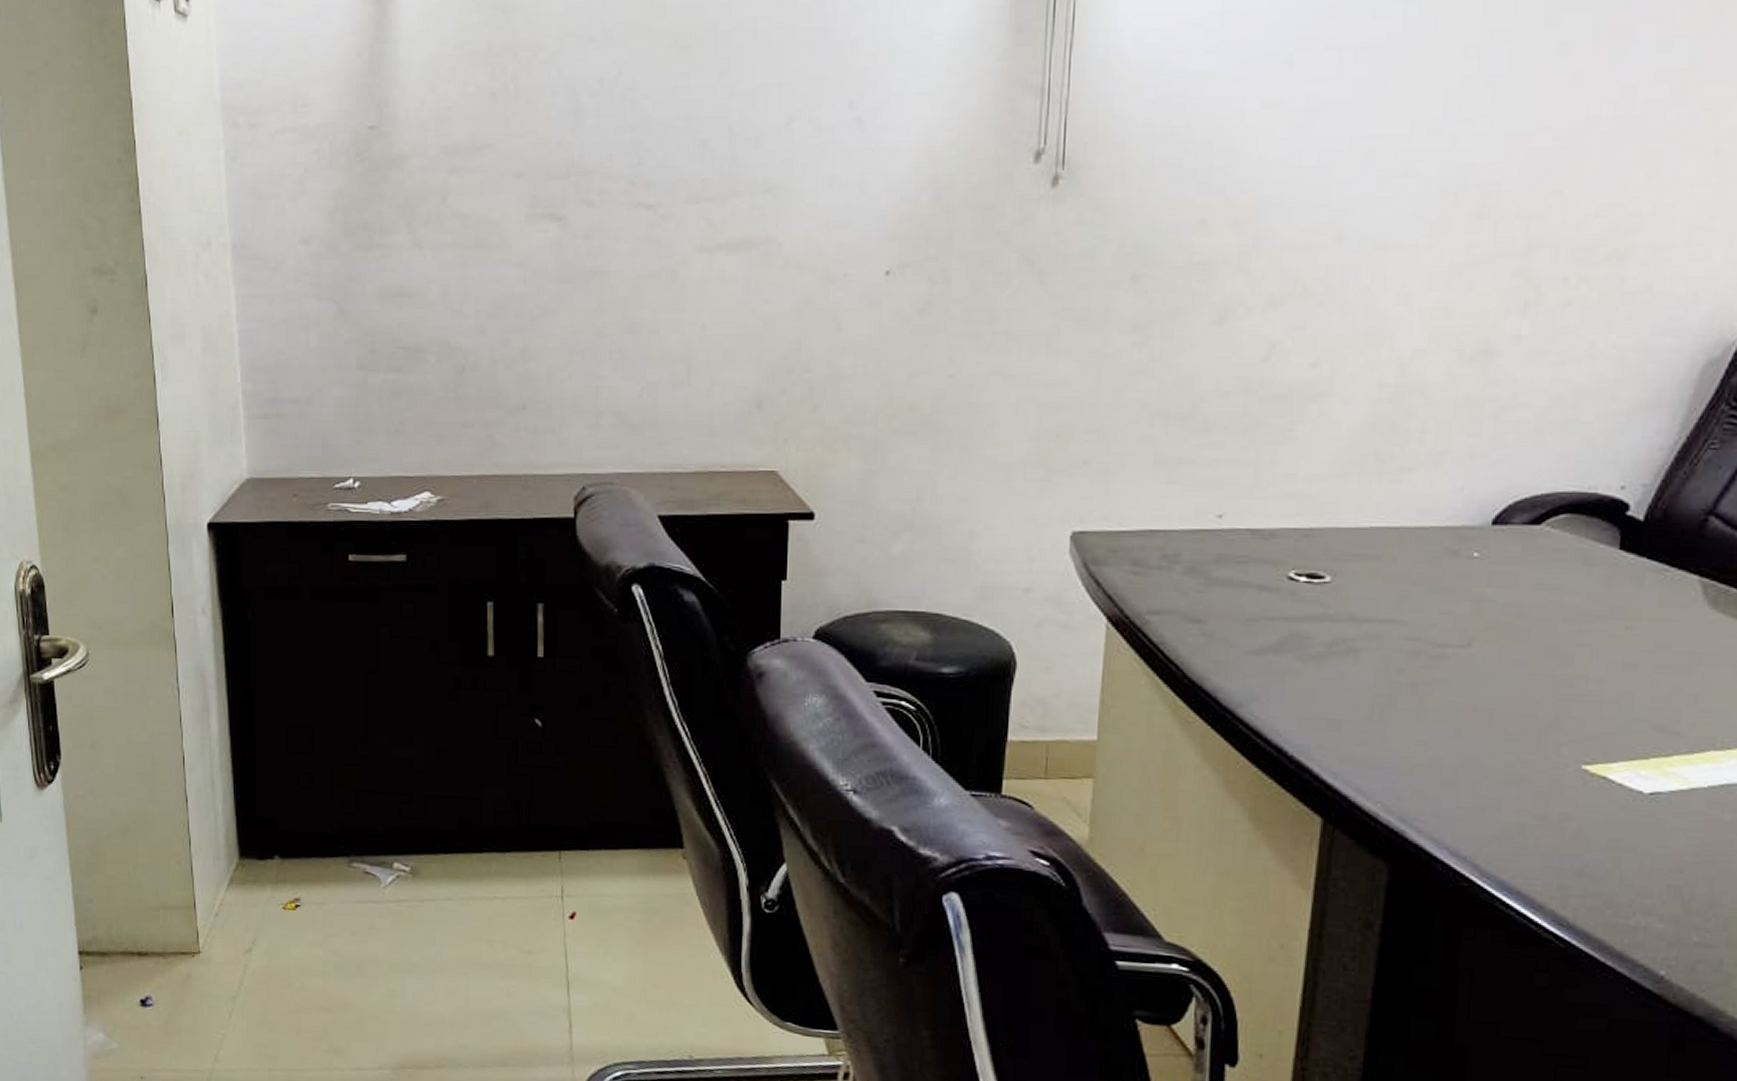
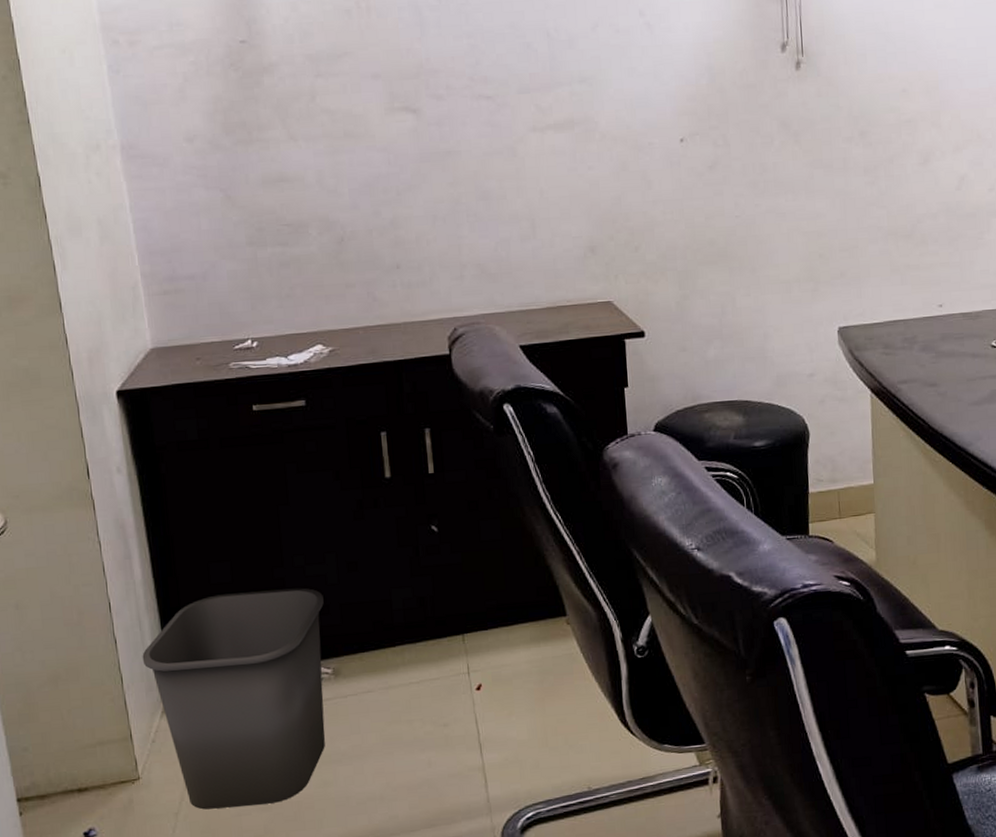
waste bin: none [212,764,407,1006] -> present [142,587,325,810]

